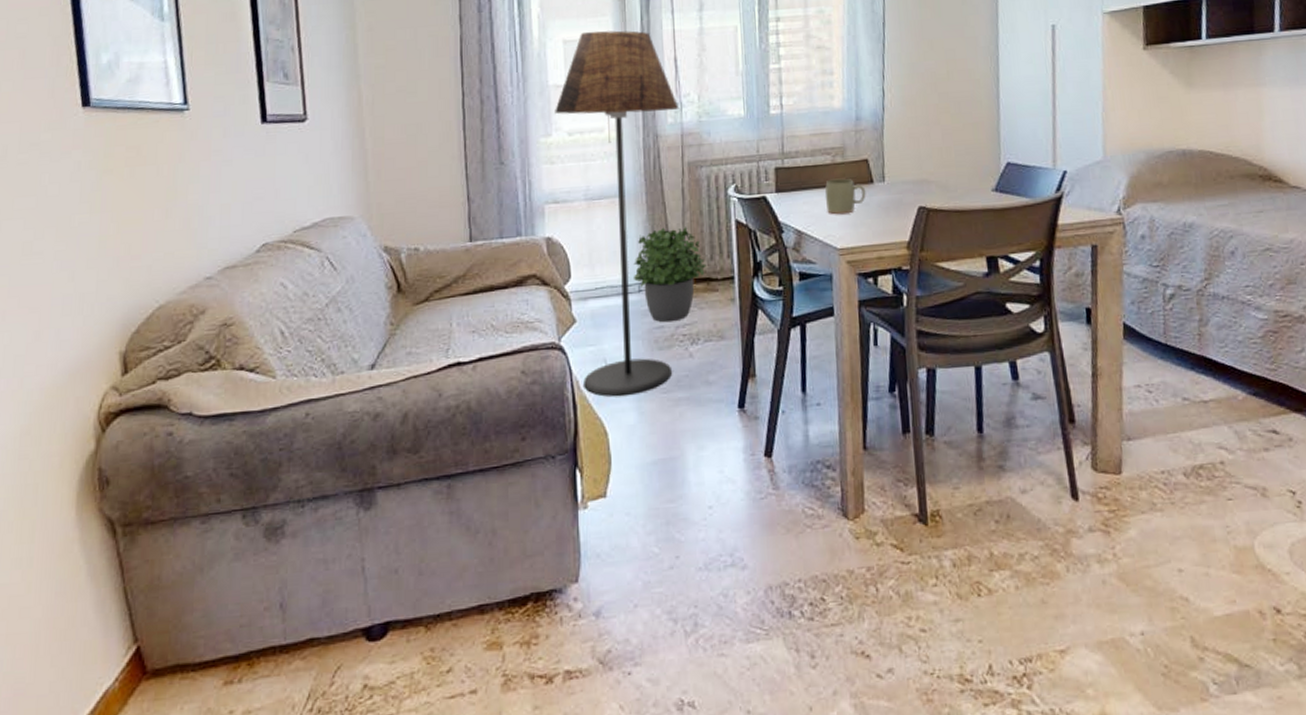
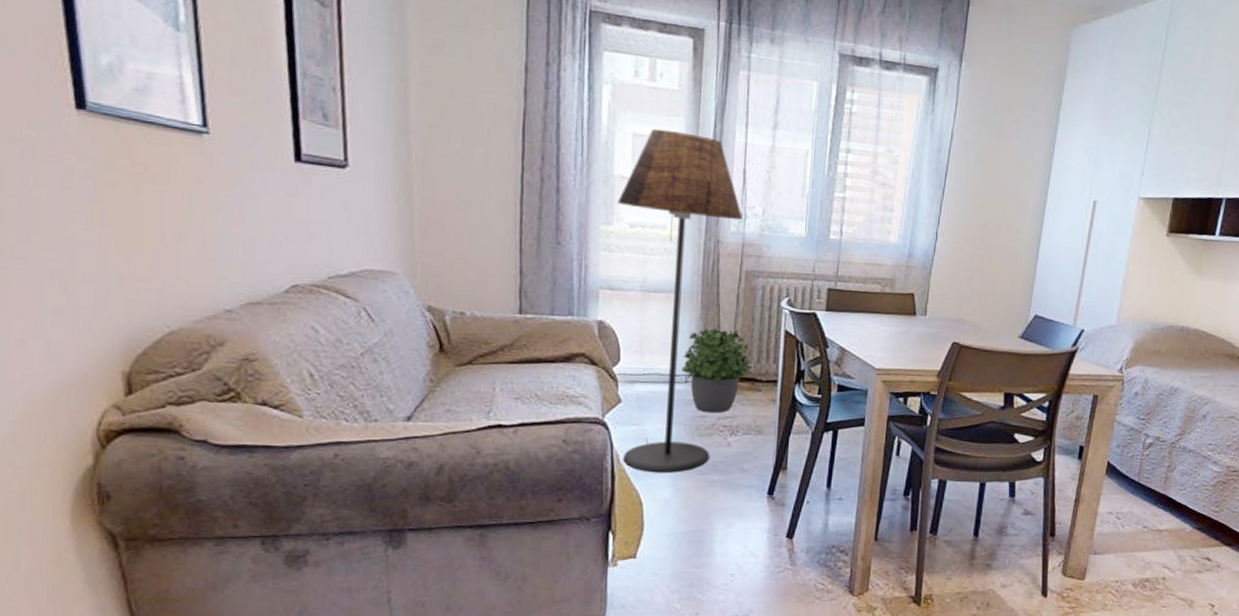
mug: present [824,178,866,215] -> none [870,306,908,339]

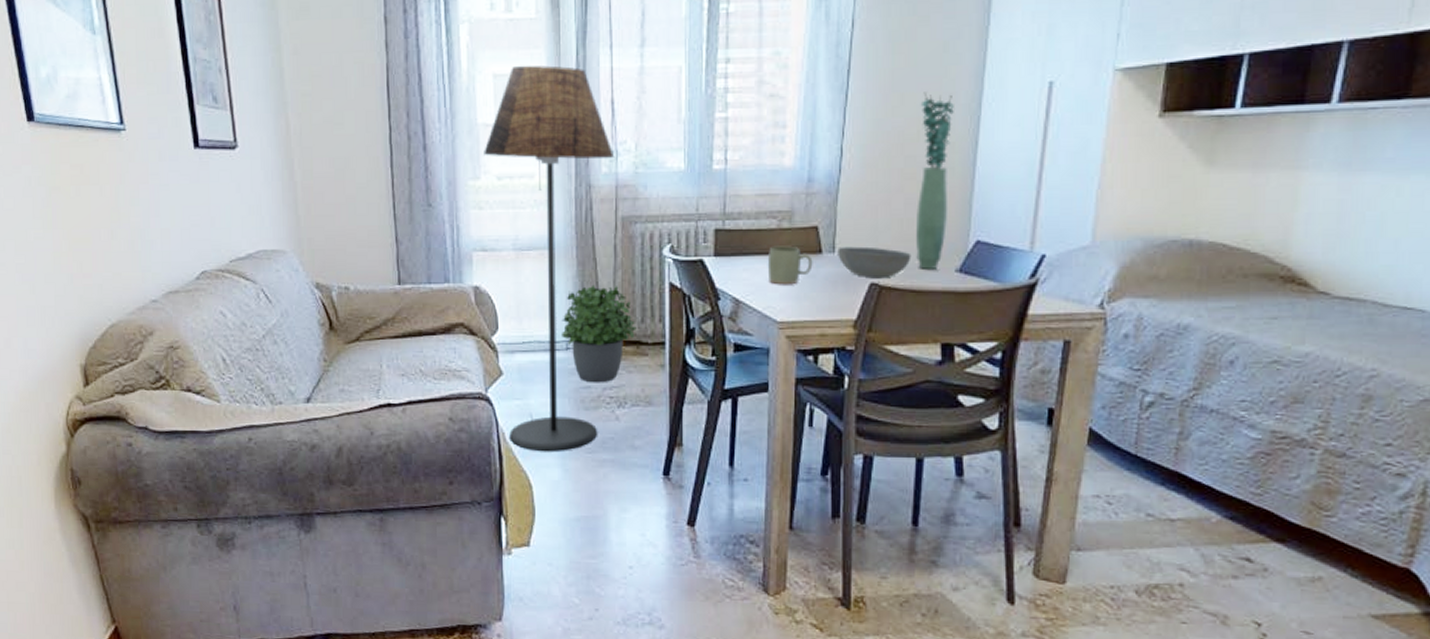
mug: none [870,306,908,339] -> present [767,245,813,285]
bowl: none [928,311,986,339] -> present [838,246,912,279]
vase: none [989,197,1025,335] -> present [916,92,954,269]

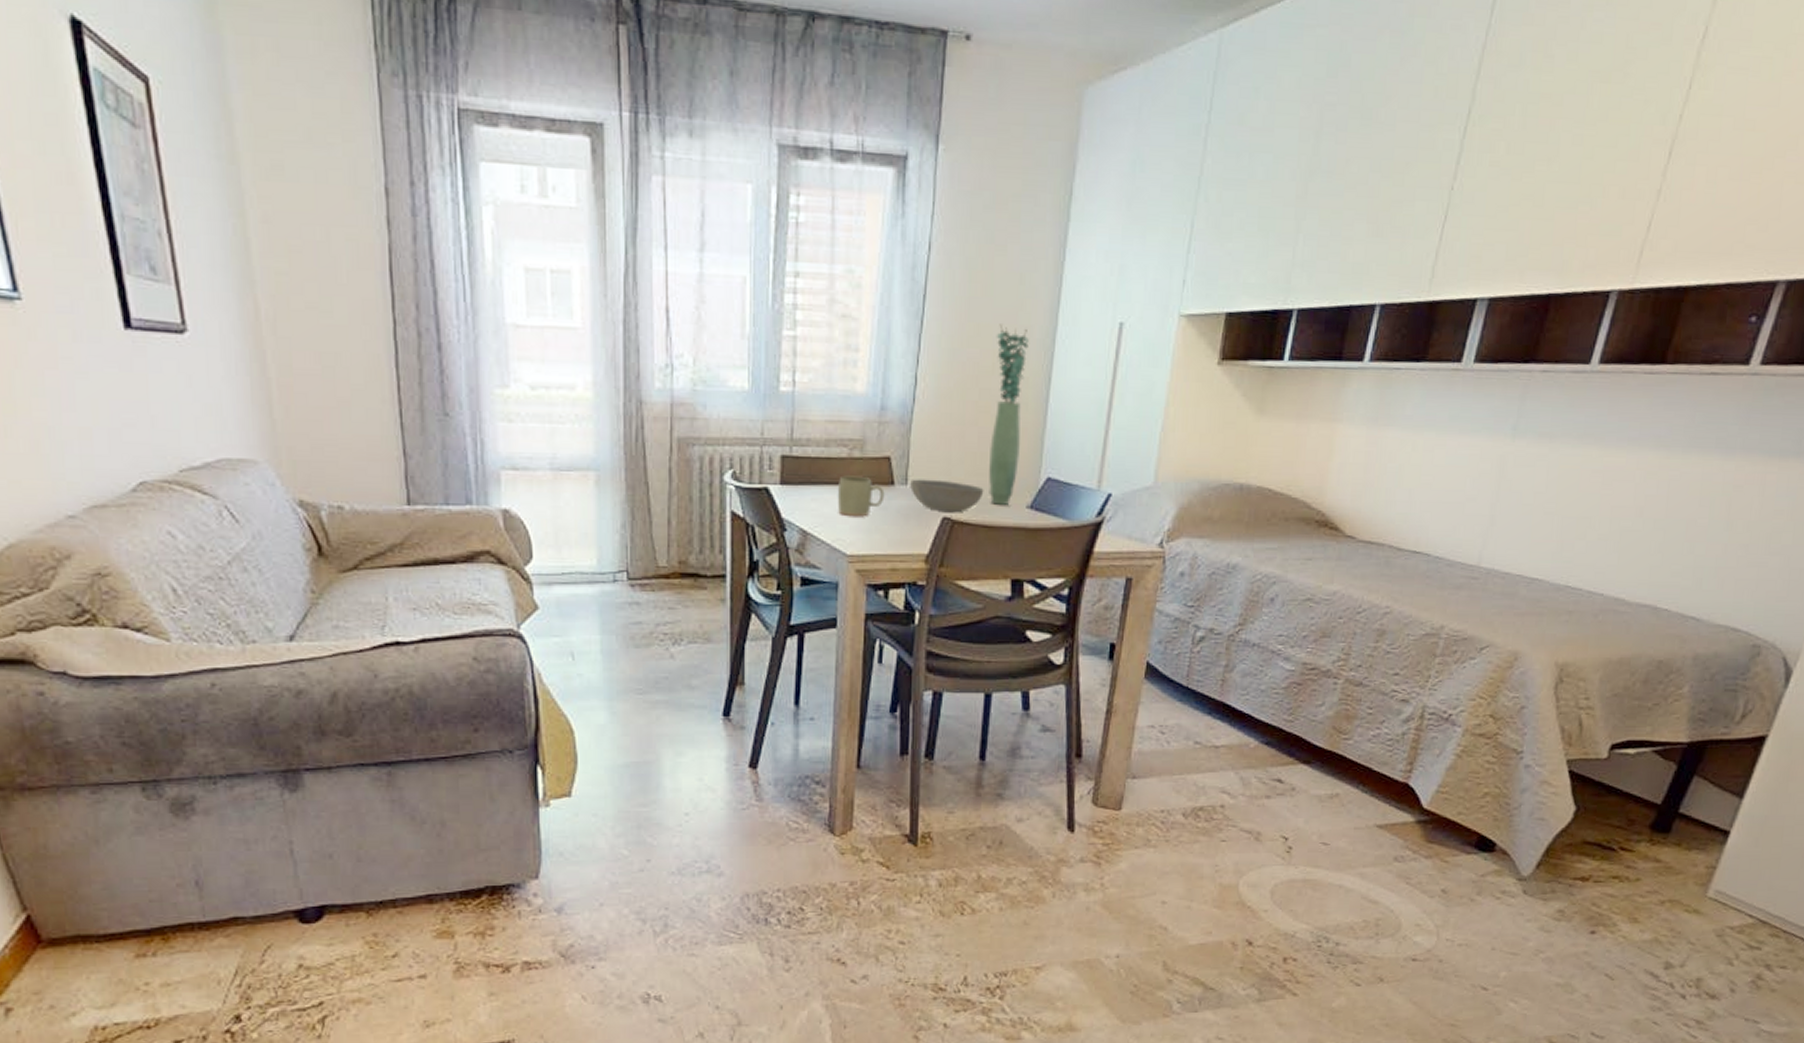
floor lamp: present [484,65,615,451] -> none [513,260,670,693]
potted plant: present [560,284,636,383] -> none [607,511,694,619]

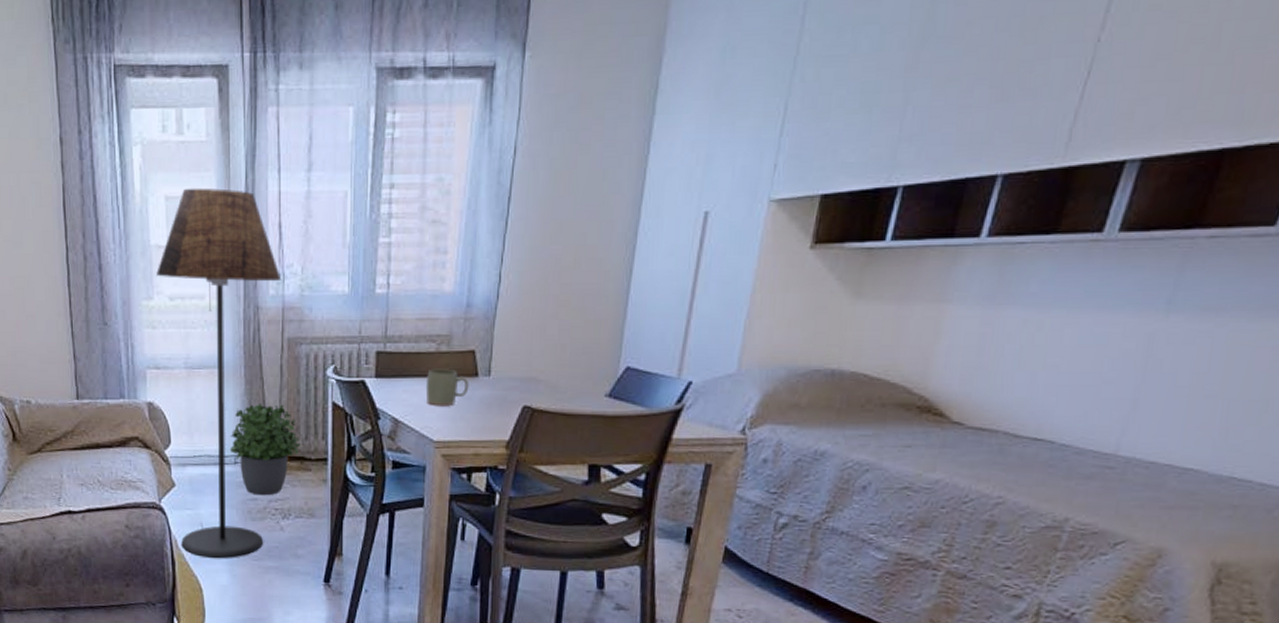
floor lamp: none [513,260,670,693] -> present [156,187,282,558]
potted plant: none [607,511,694,619] -> present [229,403,301,496]
bowl: present [910,479,984,513] -> none [493,370,564,402]
vase: present [989,324,1029,505] -> none [568,220,611,394]

